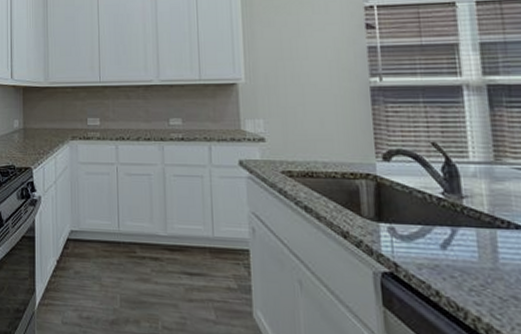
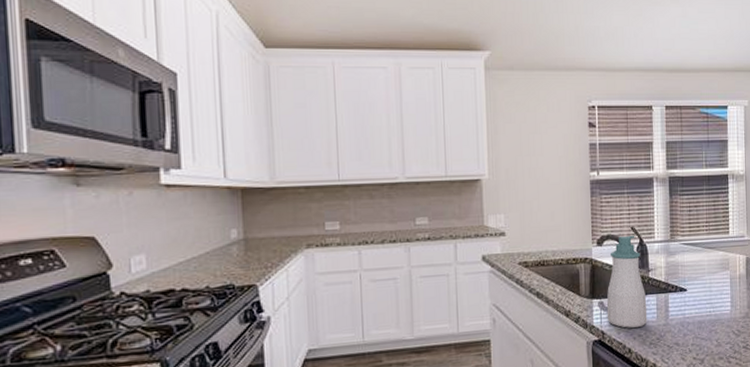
soap bottle: none [399,152,464,267] -> present [606,235,648,328]

